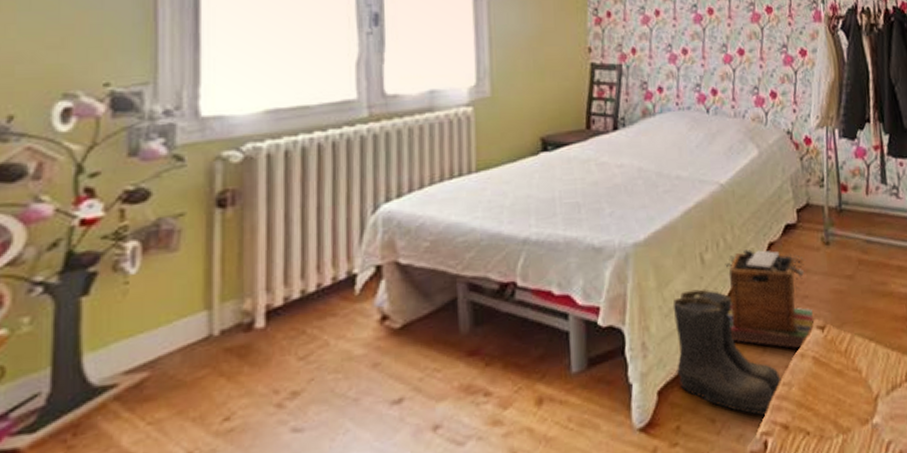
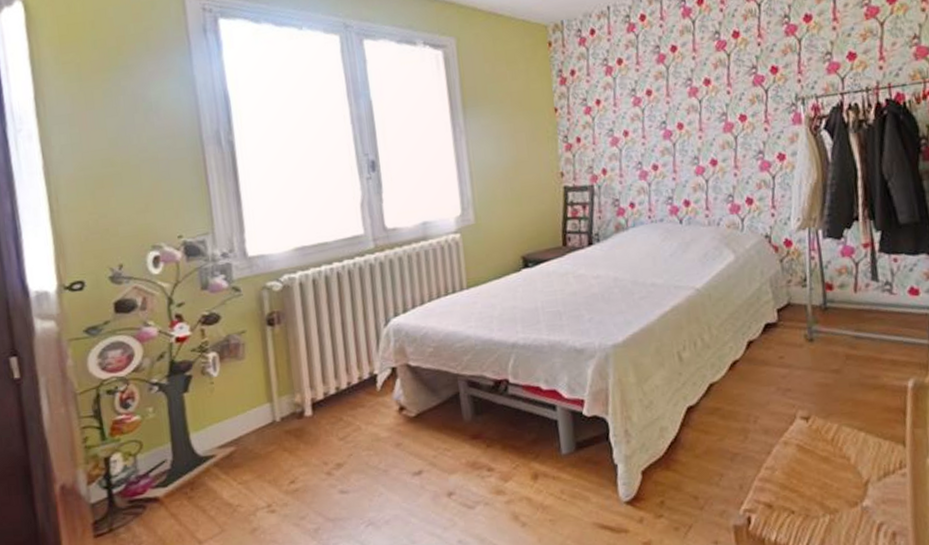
boots: present [673,289,781,416] -> none [653,383,764,495]
clothes hamper: present [725,248,814,349] -> none [703,347,797,437]

